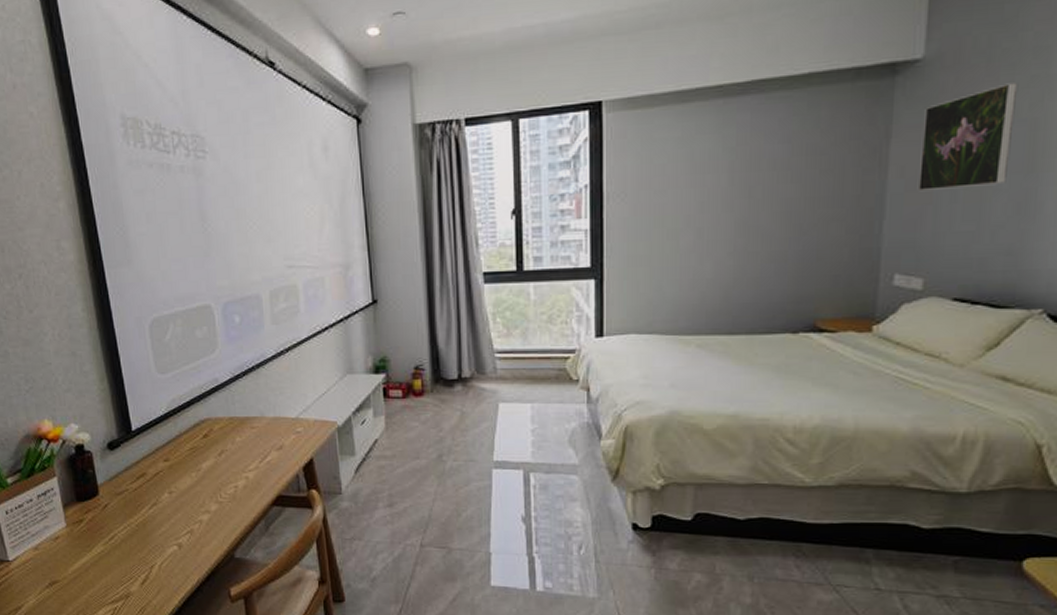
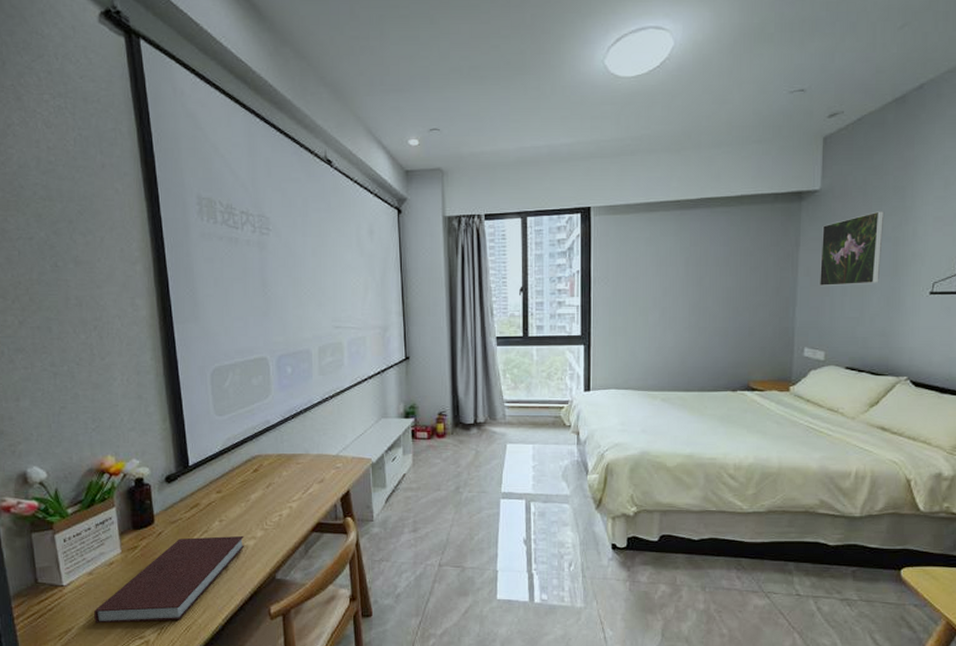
notebook: none [43,509,199,602] -> present [94,535,245,623]

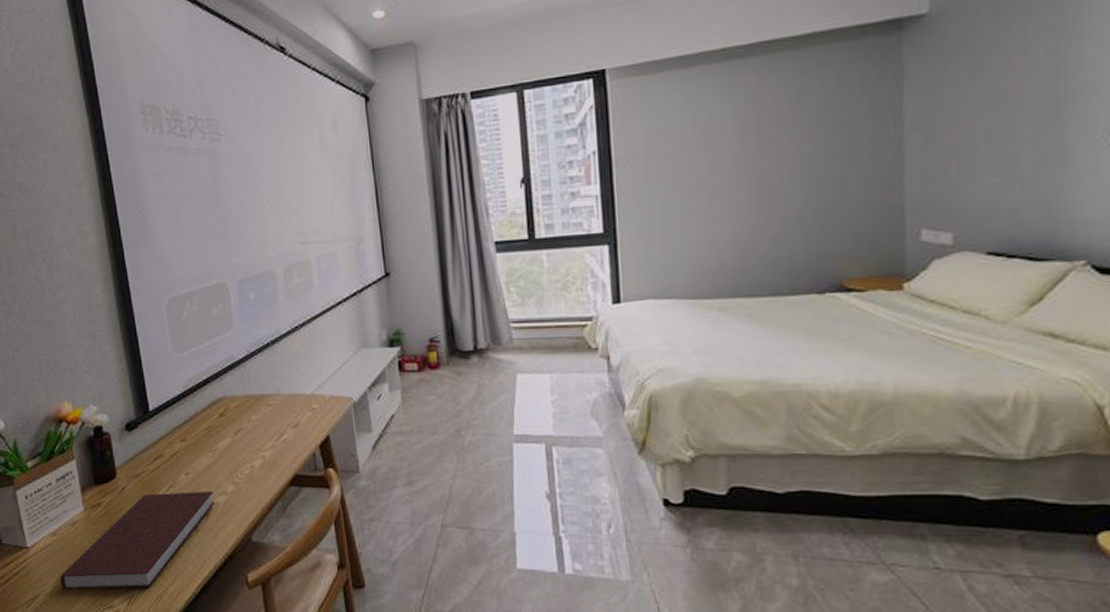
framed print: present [818,211,885,286] -> none [936,32,1032,143]

